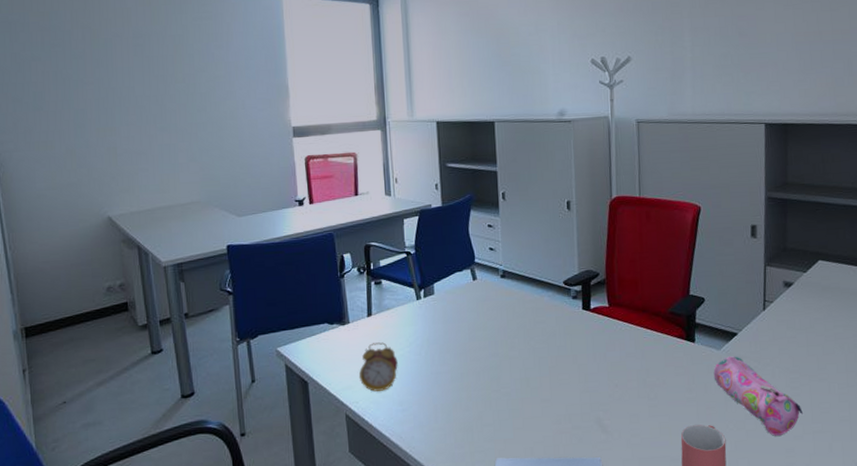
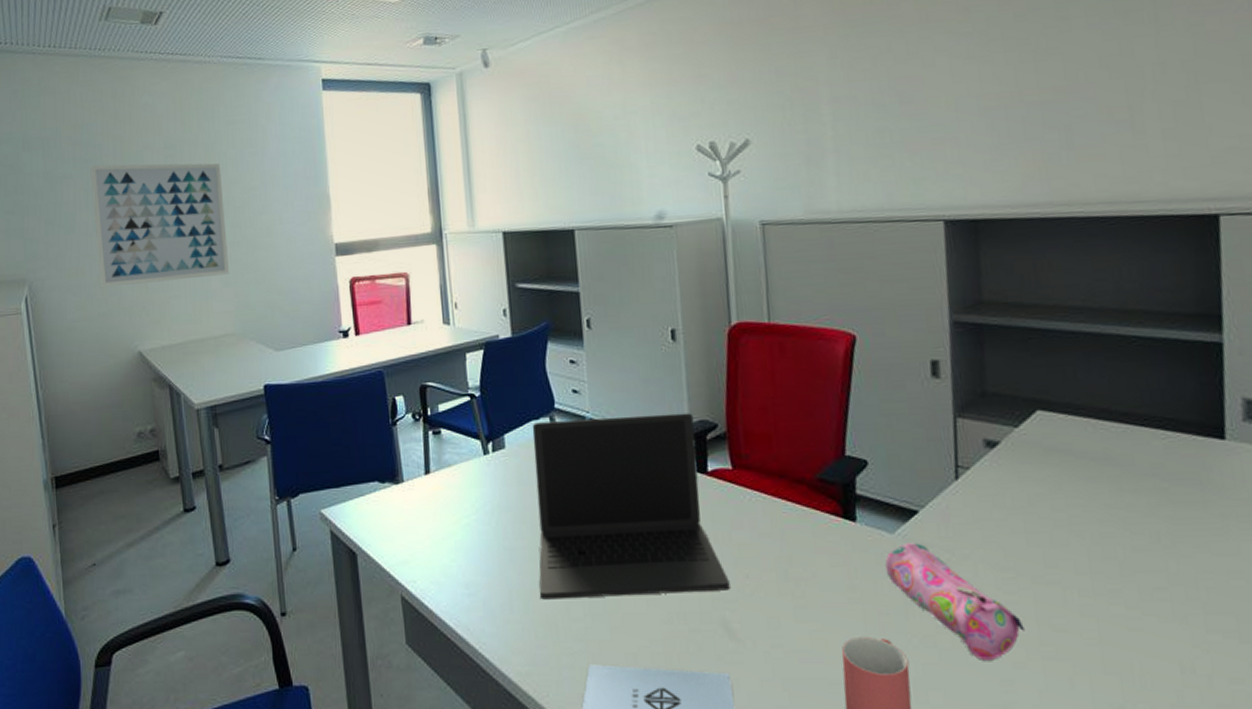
wall art: none [59,49,196,160] -> present [90,163,230,288]
alarm clock: present [358,342,398,392] -> none [415,507,463,569]
laptop: none [456,265,604,411] -> present [532,413,730,600]

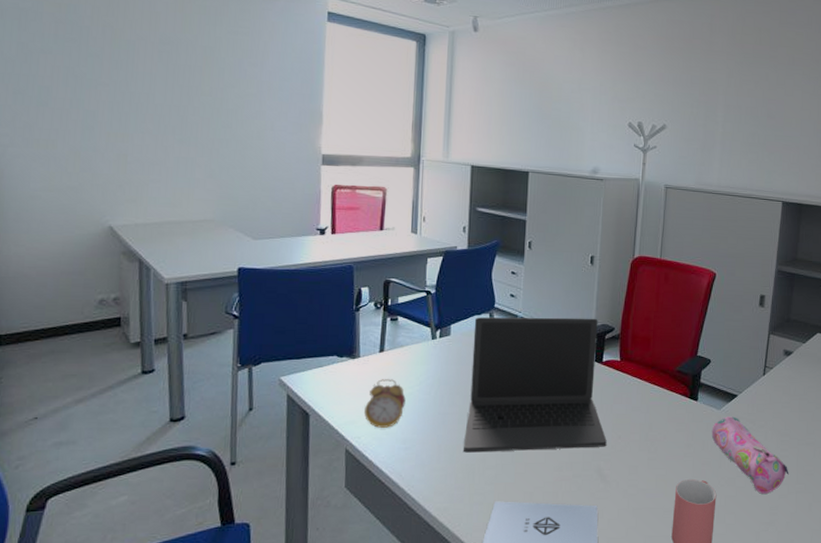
wall art: present [90,163,230,288] -> none [72,44,218,167]
alarm clock: none [415,507,463,569] -> present [363,379,406,428]

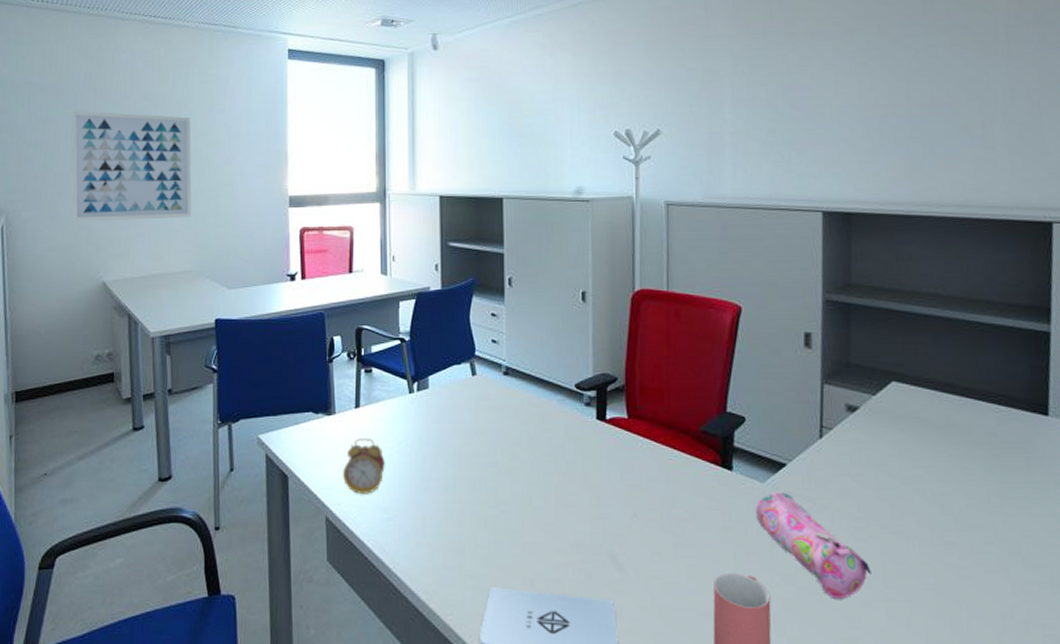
wall art: none [72,44,218,167] -> present [71,110,192,222]
laptop: present [463,317,607,453] -> none [450,366,619,527]

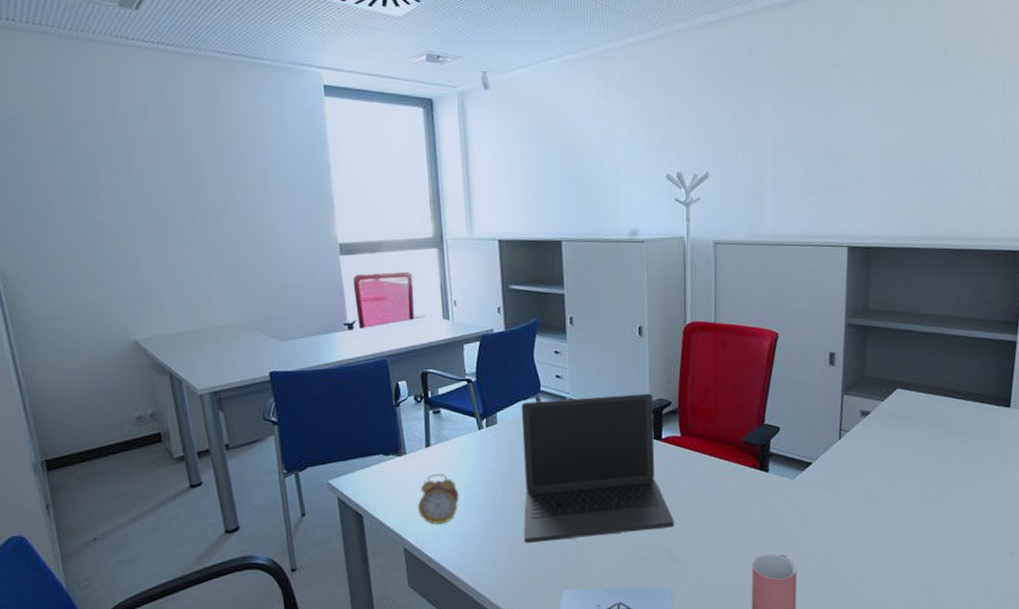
wall art: present [71,110,192,222] -> none [66,151,231,278]
laptop: none [450,366,619,527] -> present [521,393,674,543]
pencil case: present [755,492,872,599] -> none [786,485,874,564]

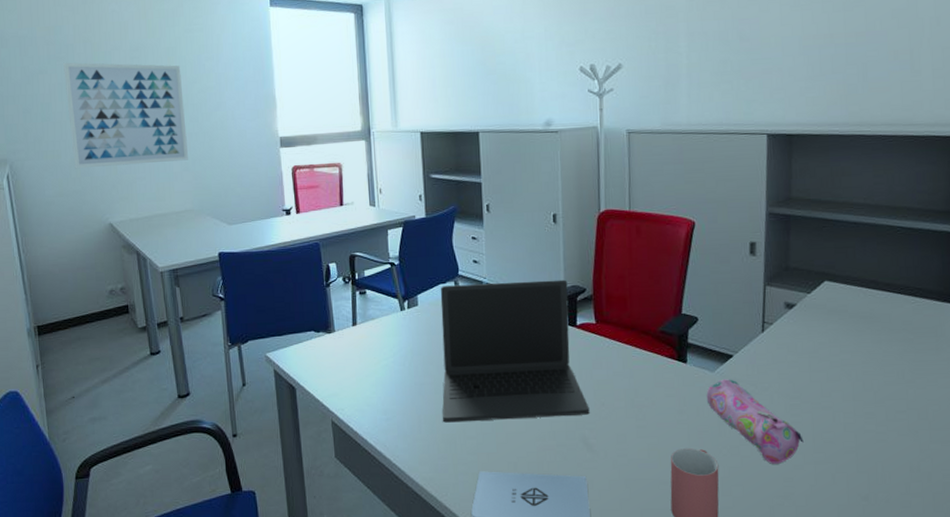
wall art: none [66,151,231,278] -> present [63,62,189,169]
alarm clock: present [417,474,459,524] -> none [344,352,382,400]
pencil case: none [786,485,874,564] -> present [706,379,804,464]

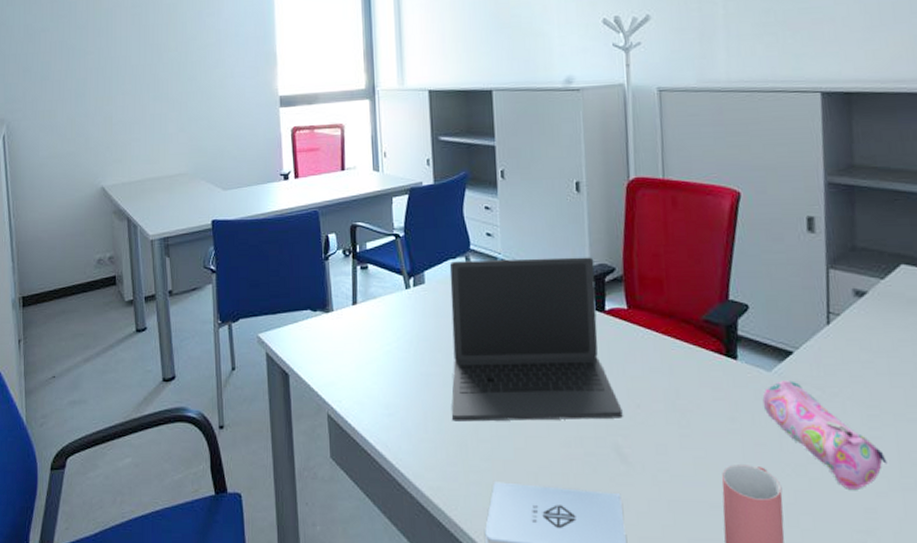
wall art: present [63,62,189,169] -> none [65,19,185,129]

